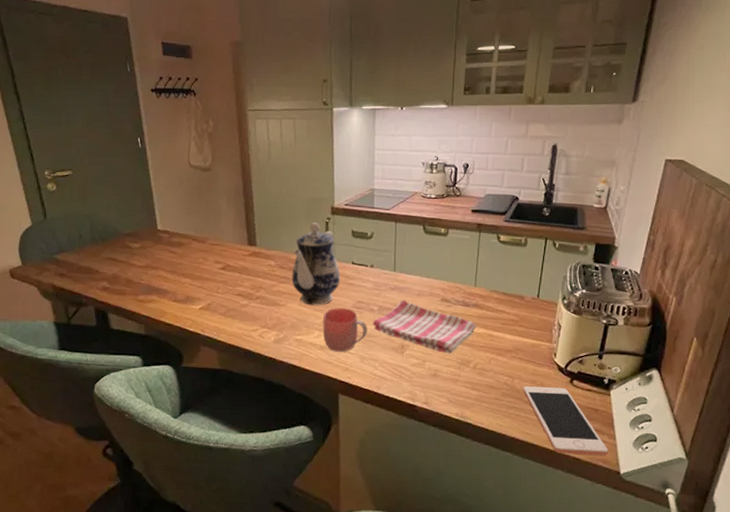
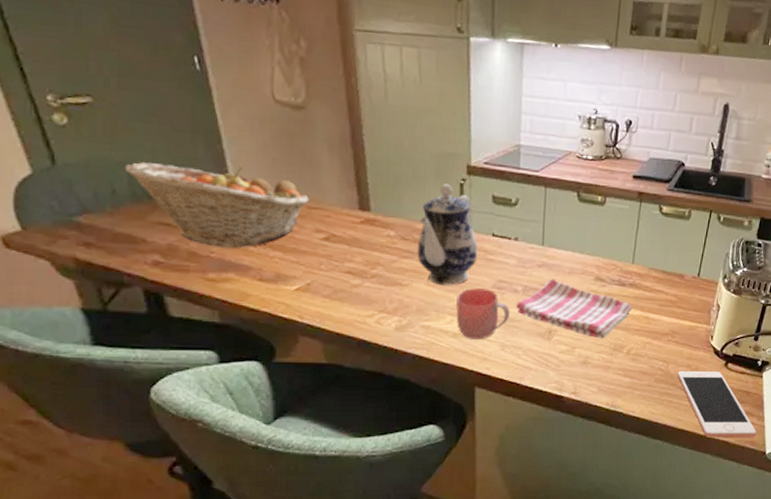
fruit basket: none [88,215,212,276] -> present [124,162,309,248]

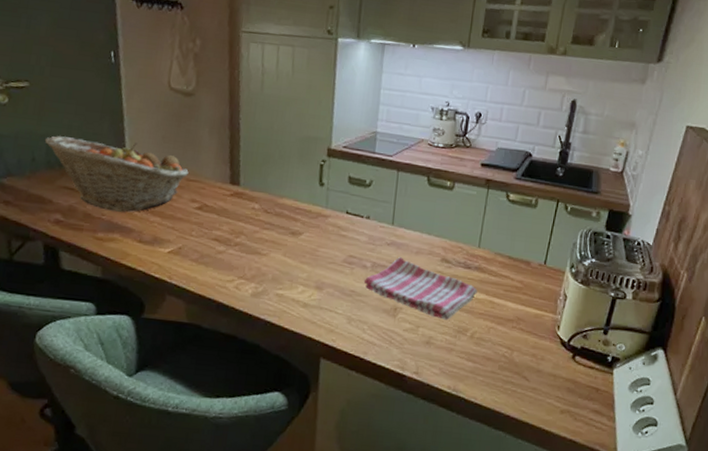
teapot: present [417,184,478,286] -> none [277,164,333,258]
mug: present [456,288,510,340] -> none [307,261,358,312]
cell phone: present [677,371,757,437] -> none [522,360,607,439]

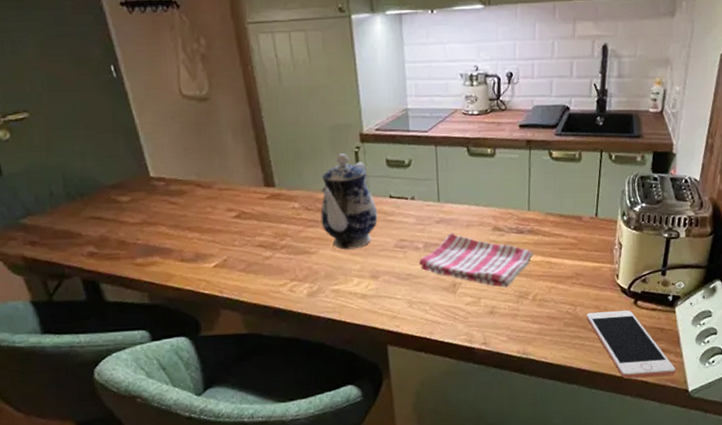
fruit basket: present [44,136,189,212] -> none [59,159,219,234]
teapot: none [277,164,333,258] -> present [320,153,378,250]
cell phone: none [522,360,607,439] -> present [586,310,676,379]

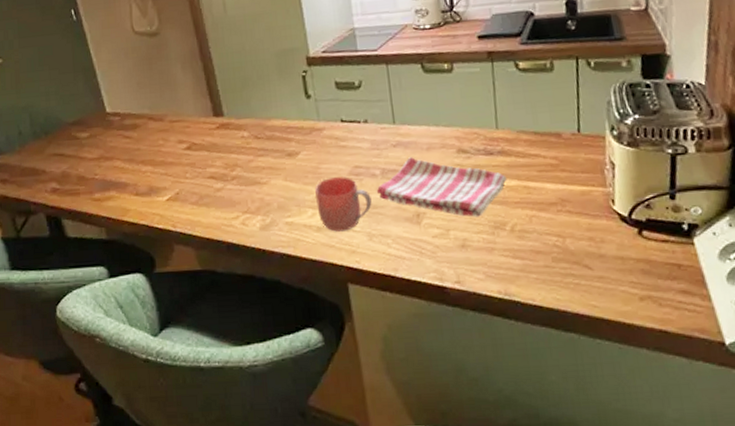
teapot: present [320,153,378,250] -> none [269,78,330,179]
mug: none [362,249,414,299] -> present [315,177,372,232]
cell phone: present [586,310,676,379] -> none [578,242,705,327]

